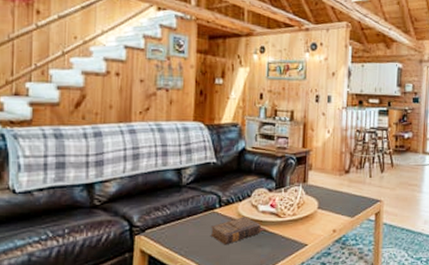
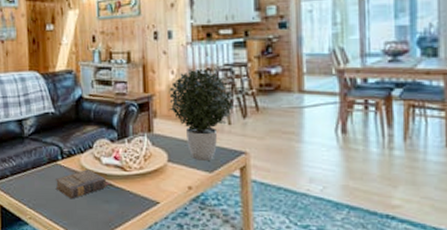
potted plant: none [322,130,376,208] -> present [168,68,235,162]

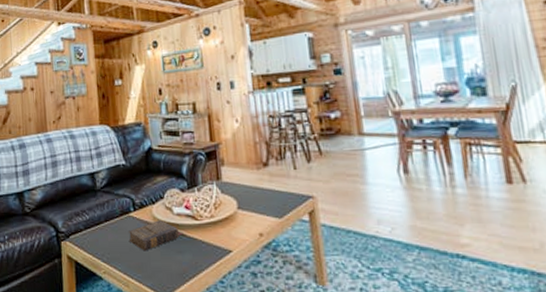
potted plant: present [168,68,235,162] -> none [234,115,299,208]

